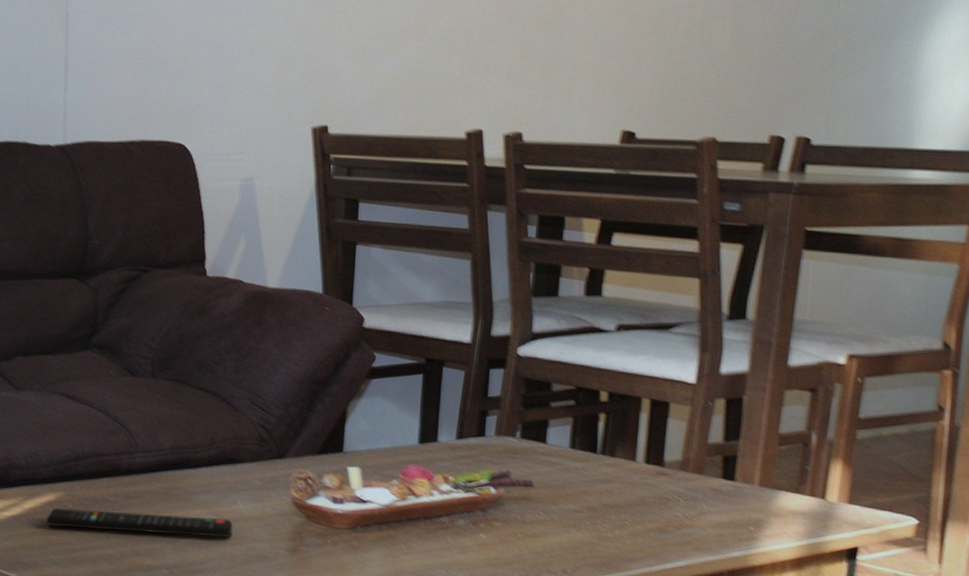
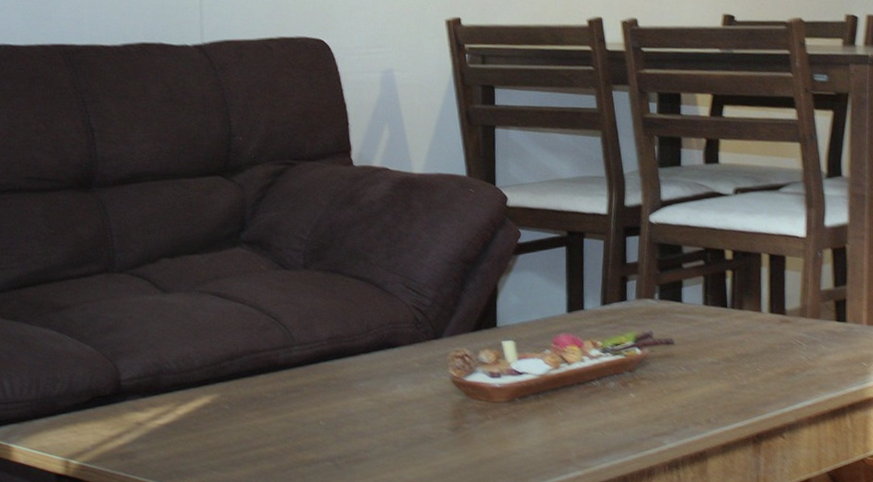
remote control: present [46,508,233,537] -> none [201,403,395,430]

